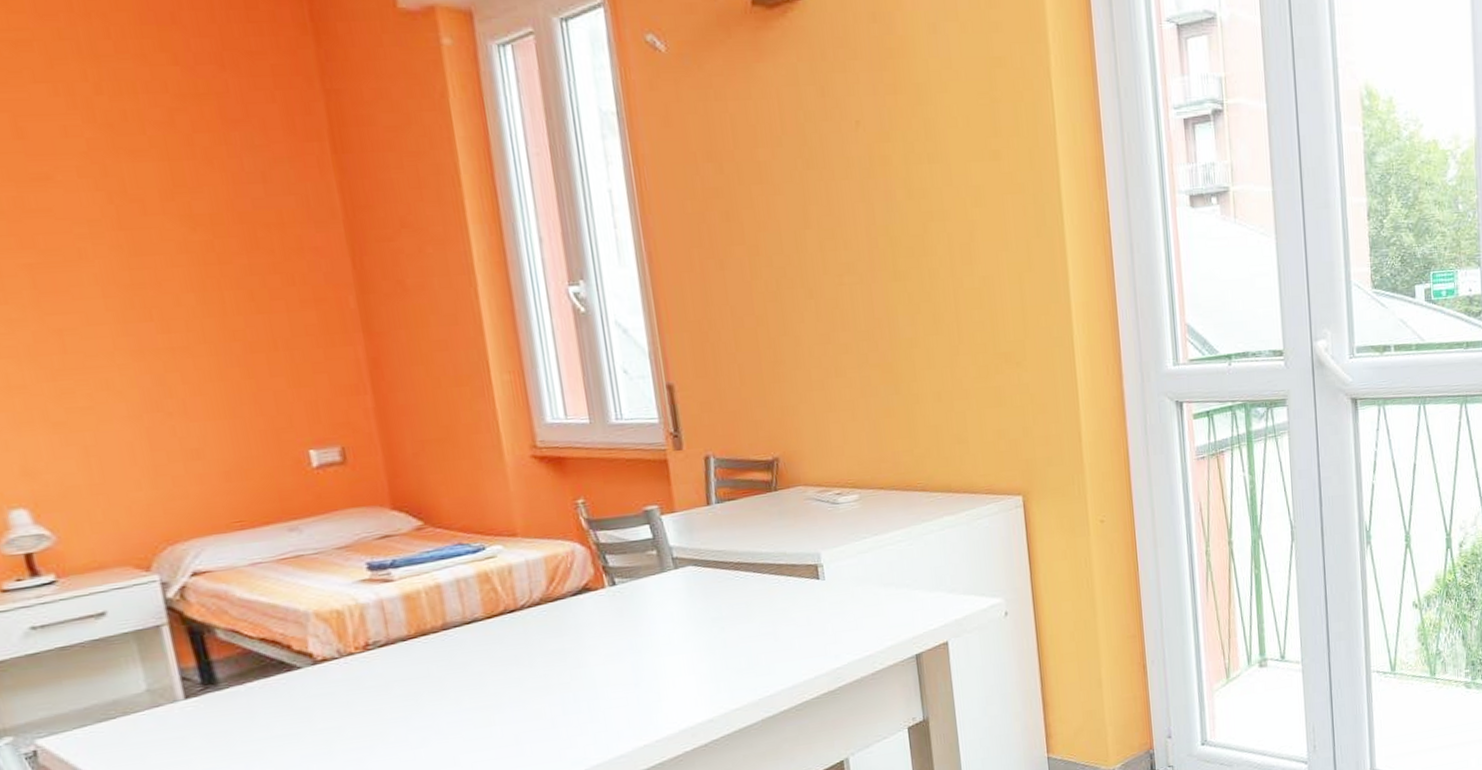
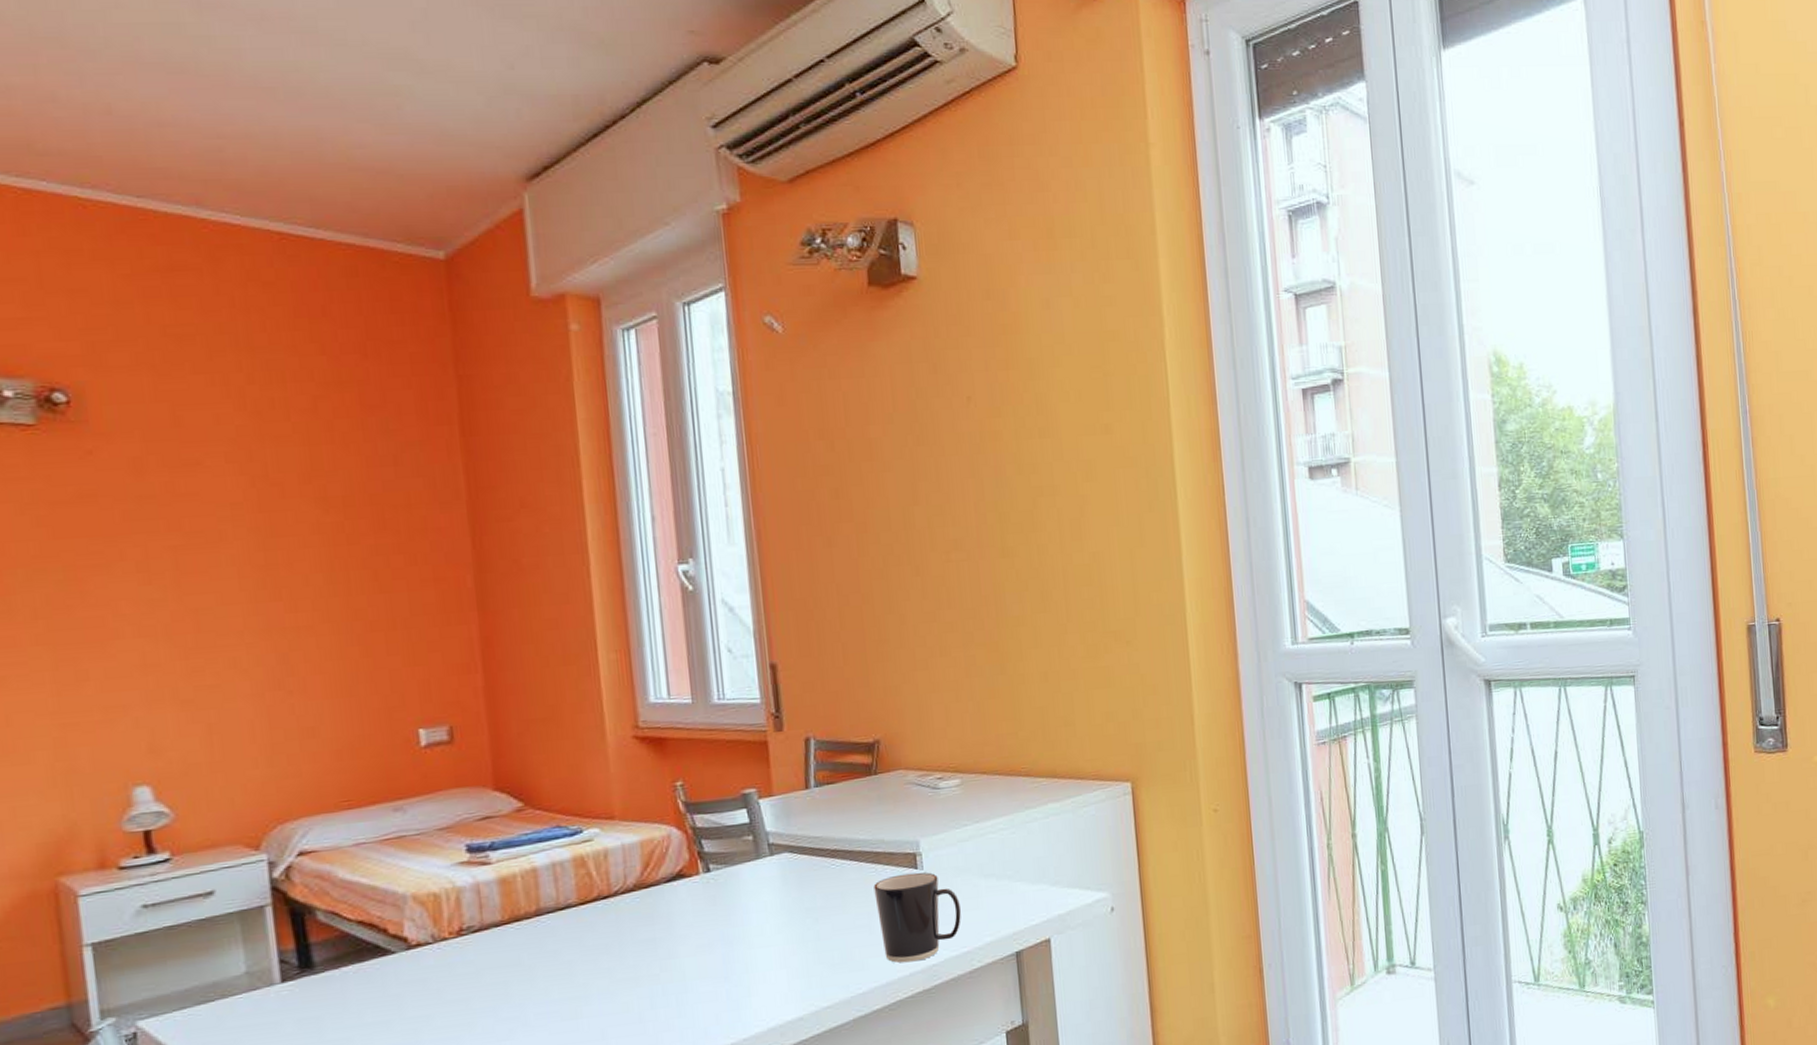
mug: none [777,582,863,667] -> present [873,872,961,963]

